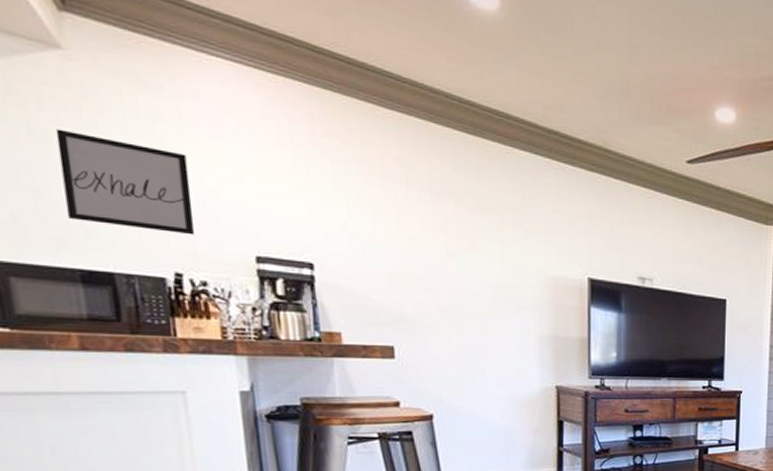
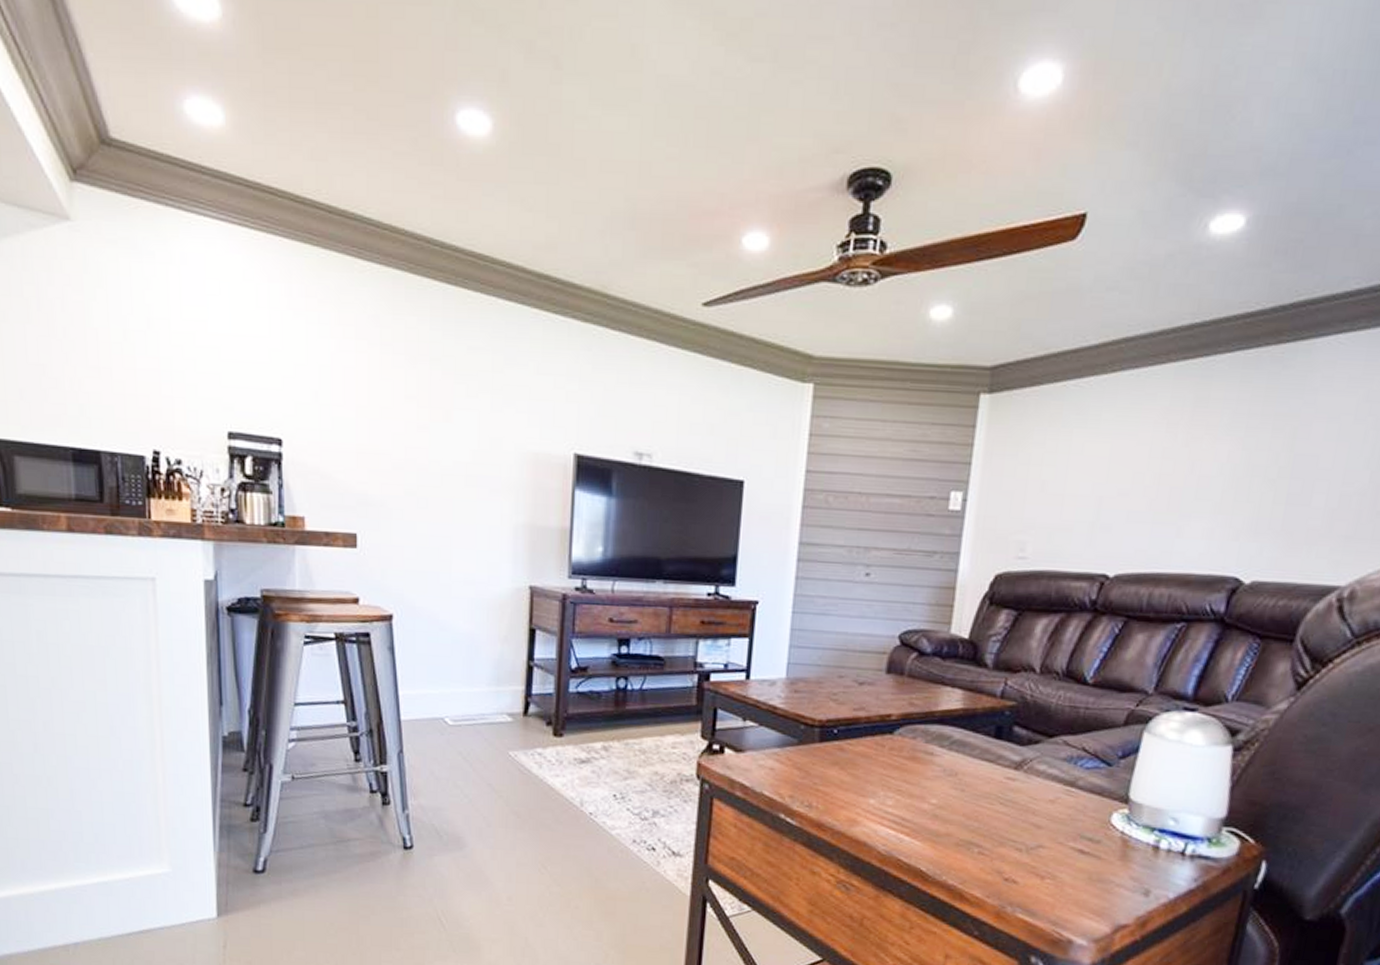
wall art: present [55,129,195,235] -> none [60,303,174,410]

